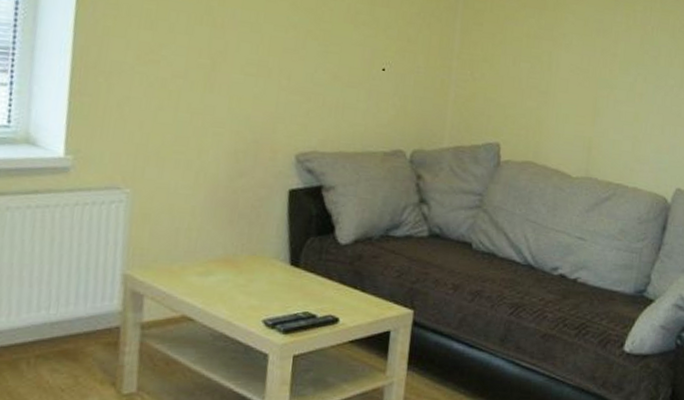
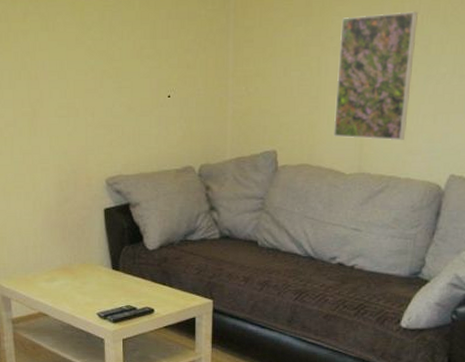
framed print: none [562,16,649,148] -> present [334,11,418,141]

